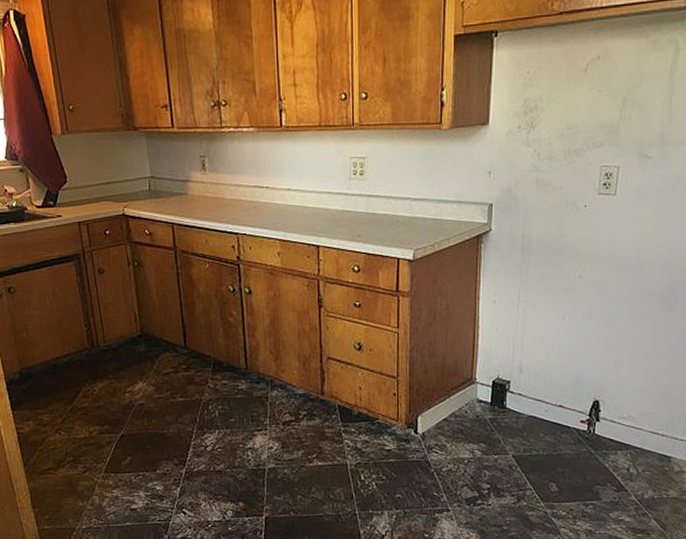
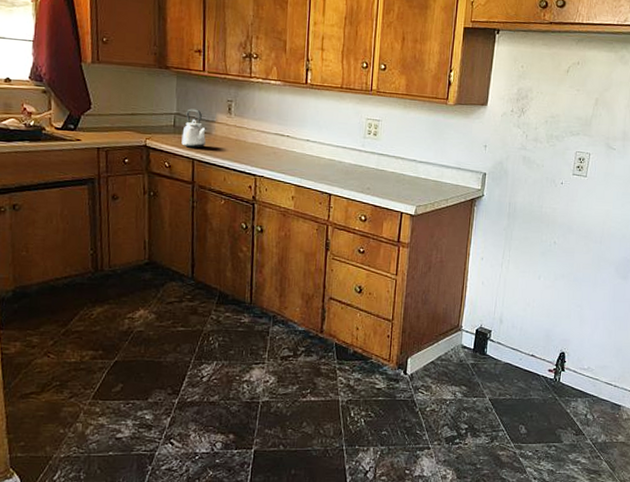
kettle: none [158,169,183,212] -> present [181,109,206,149]

